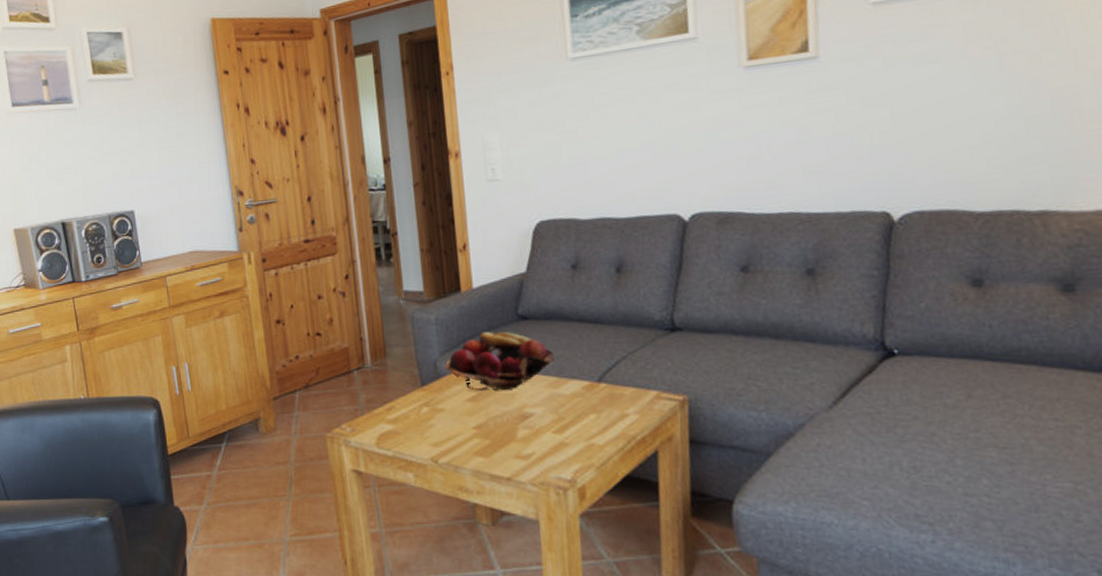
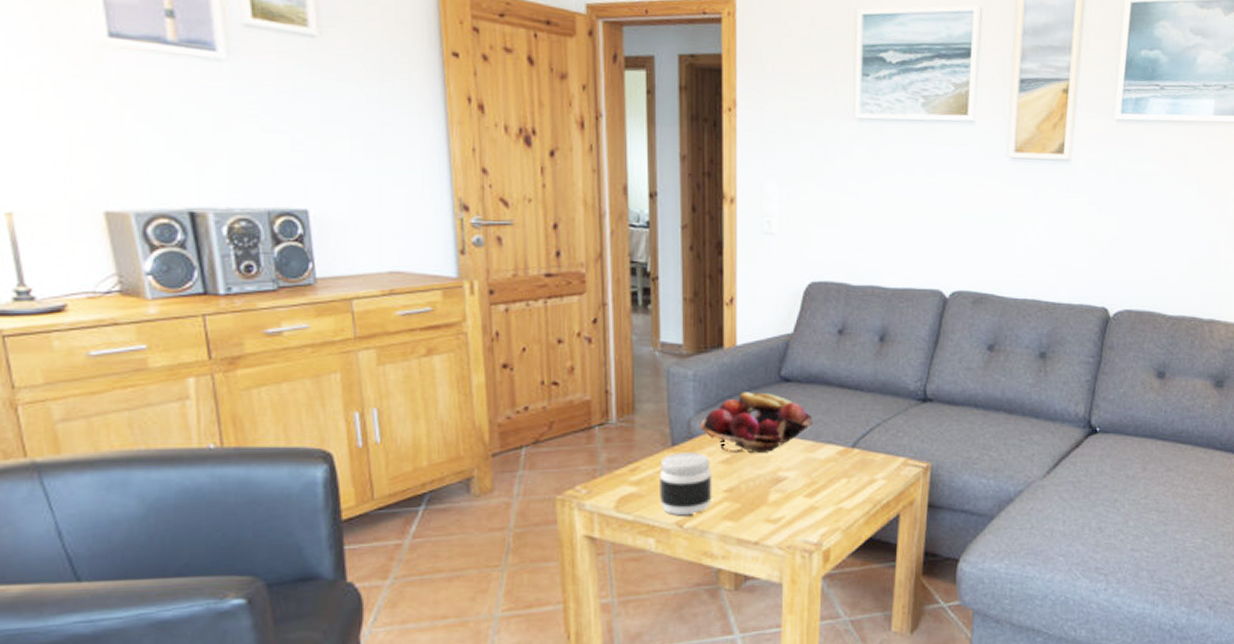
jar: none [413,391,463,452] -> present [660,452,712,516]

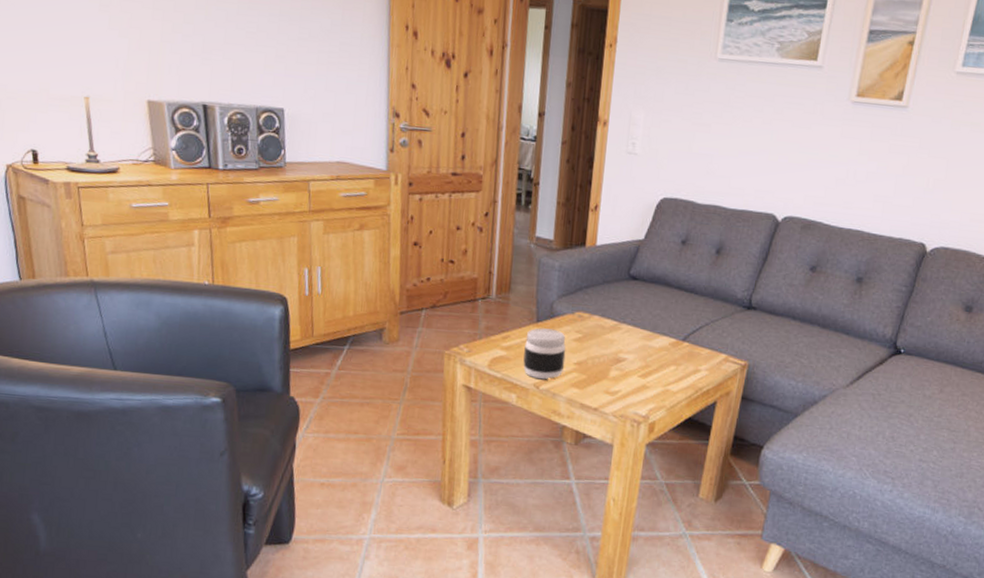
fruit basket: present [700,392,813,453] -> none [560,284,653,337]

